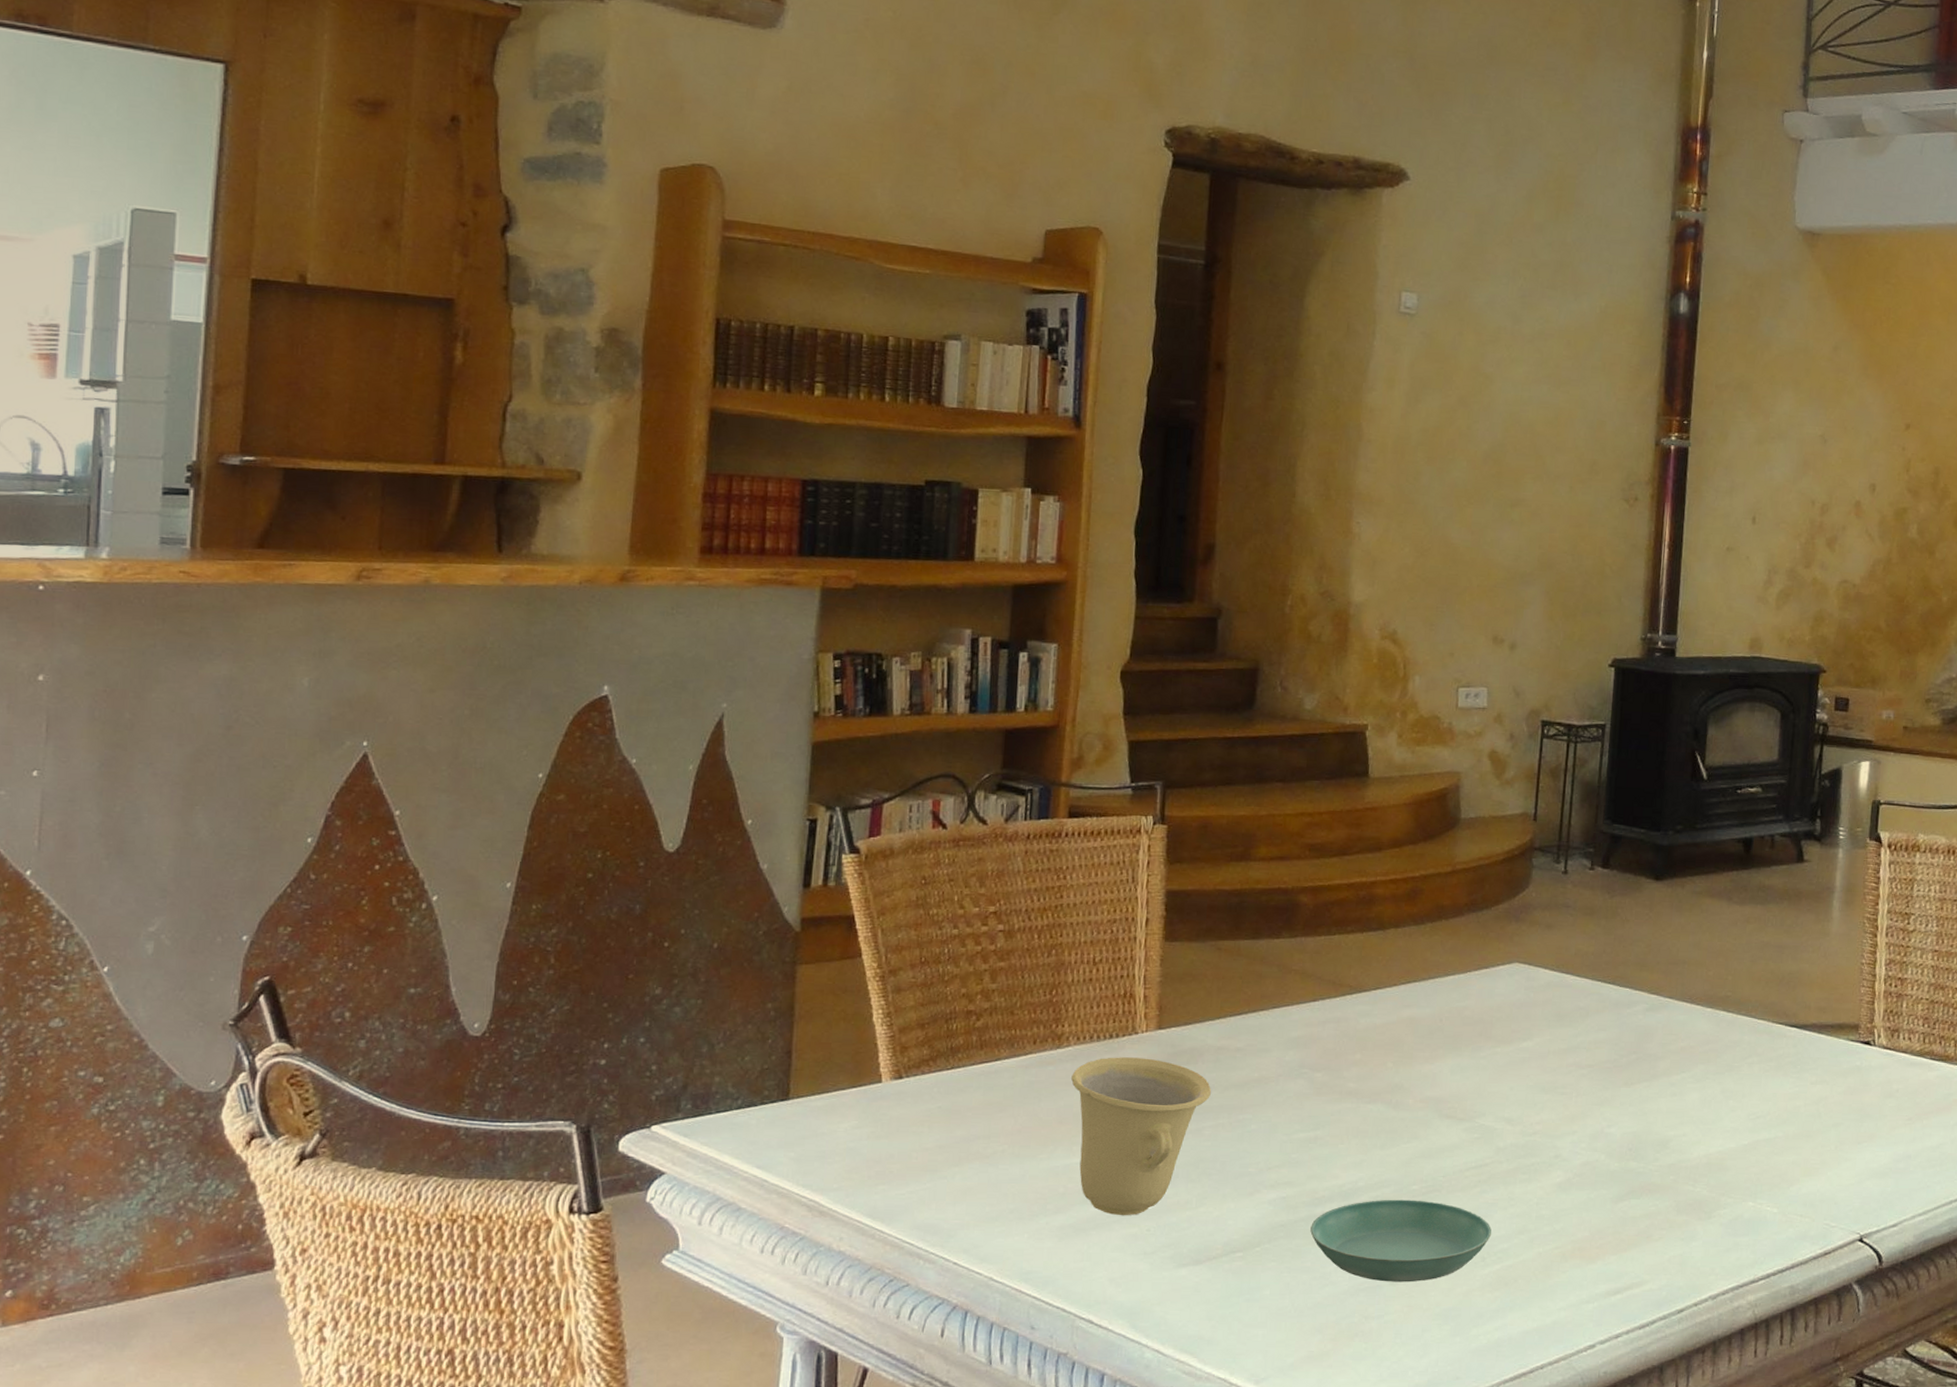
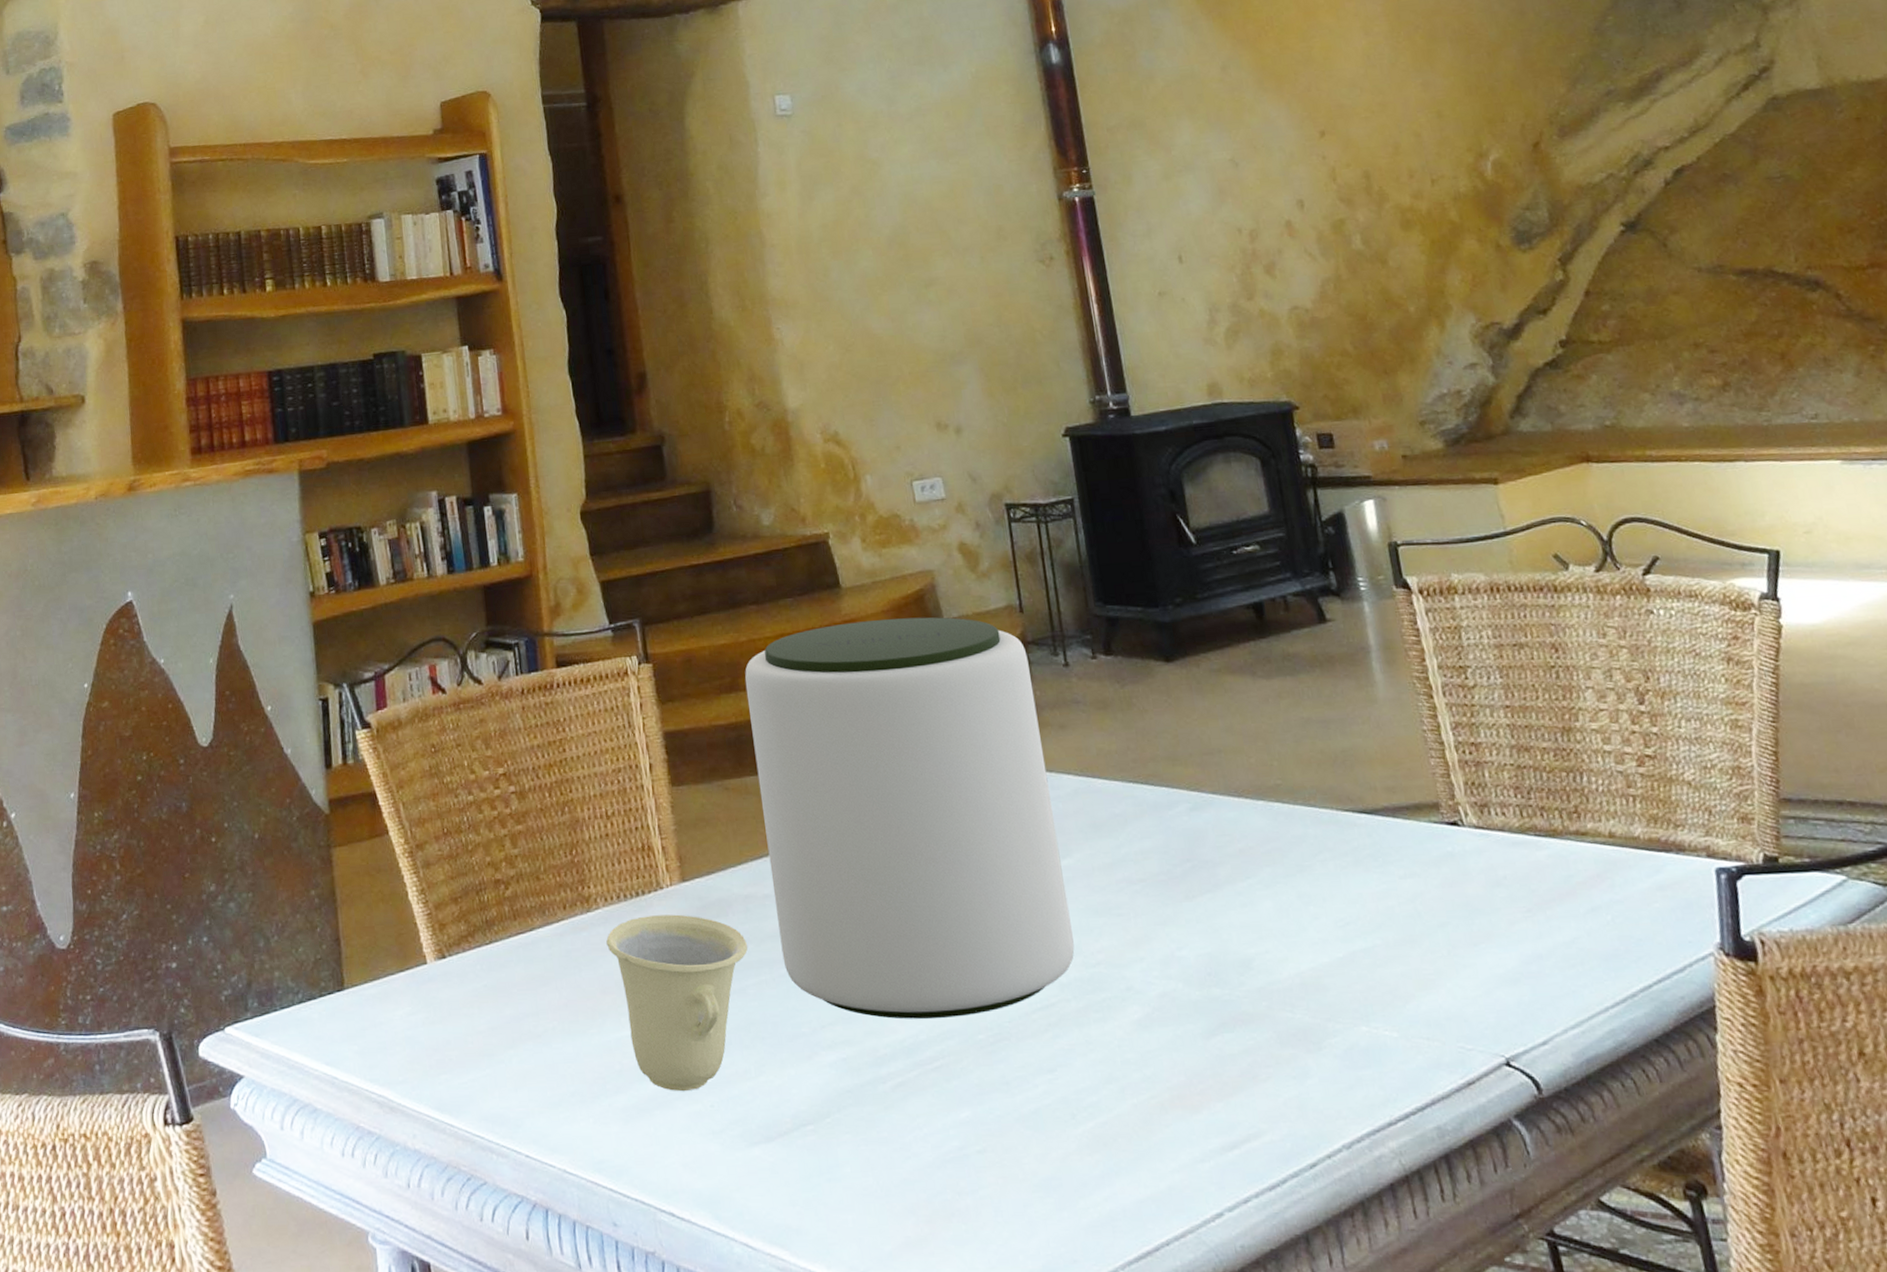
plant pot: none [1243,810,1532,1169] -> present [745,617,1075,1019]
saucer: present [1310,1199,1492,1282] -> none [879,1051,1076,1150]

